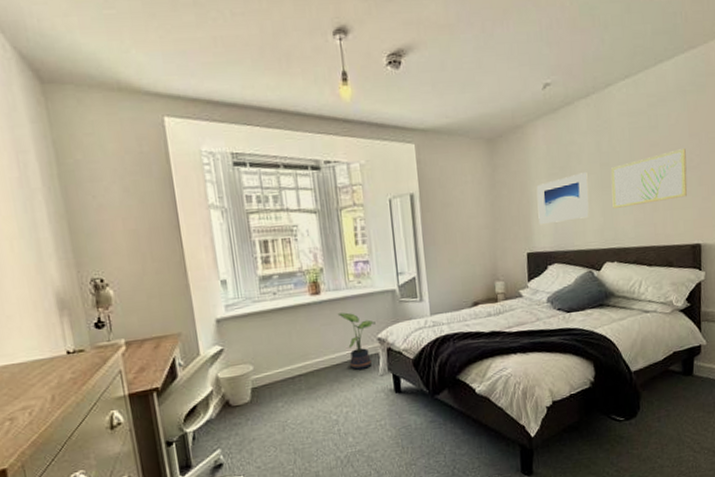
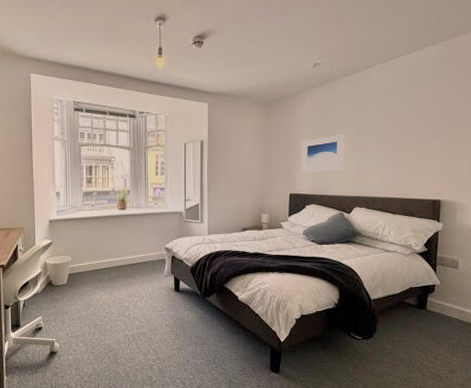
potted plant: present [337,312,376,370] -> none [137,225,165,270]
wall art: present [611,149,688,208] -> none [365,121,432,165]

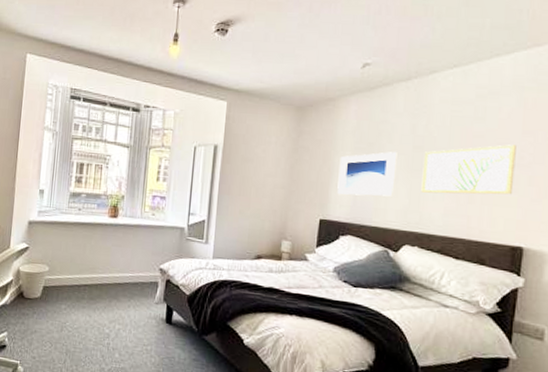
wall art: none [365,121,432,165] -> present [421,144,516,195]

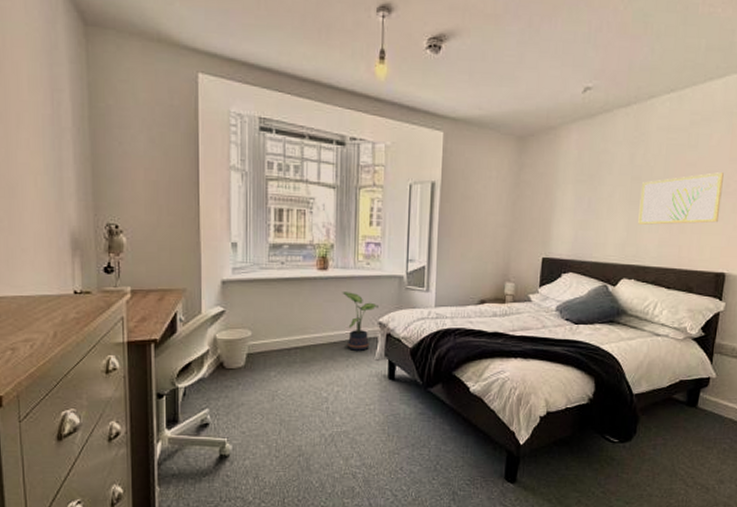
potted plant: none [128,238,161,294] -> present [342,292,379,351]
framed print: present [337,152,397,197] -> none [559,183,617,232]

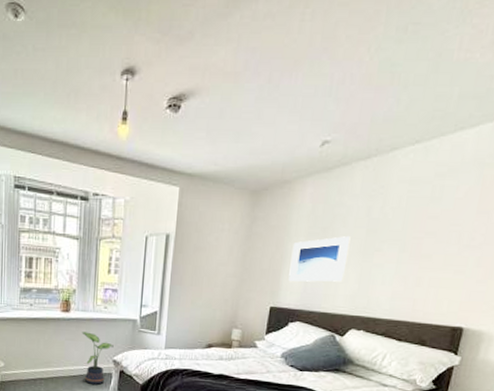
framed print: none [559,183,617,232] -> present [288,236,351,282]
wall art: present [638,172,724,225] -> none [371,225,469,278]

